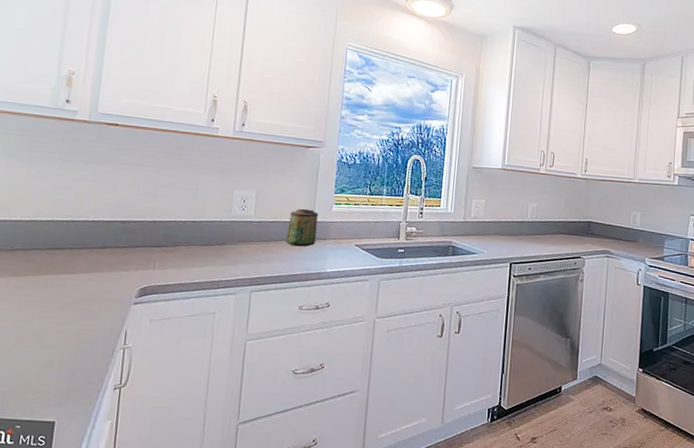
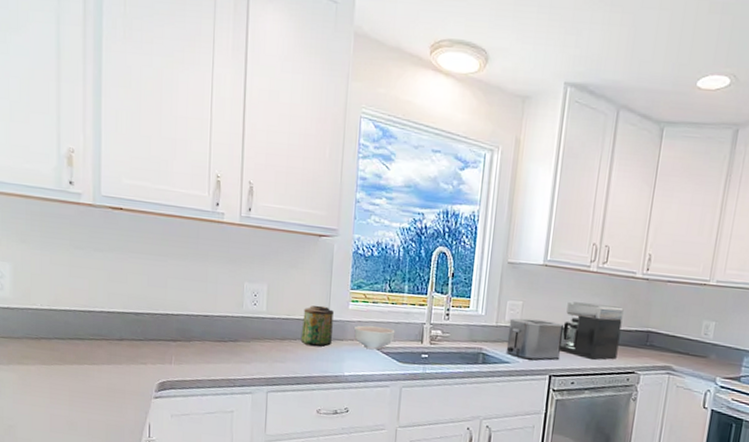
bowl: none [336,225,375,248] -> present [354,325,396,350]
toaster: none [472,214,520,251] -> present [506,318,563,361]
coffee maker: none [517,199,569,248] -> present [559,301,624,360]

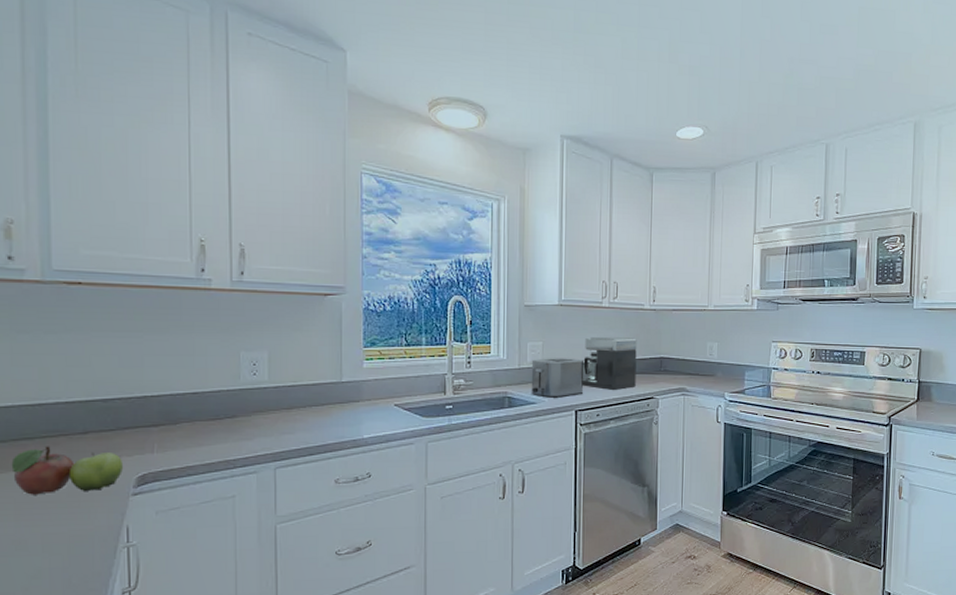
fruit: none [68,347,113,387] -> present [11,446,75,495]
fruit: none [108,356,149,390] -> present [68,451,124,491]
canister: present [300,305,334,347] -> none [311,367,346,412]
bowl: present [354,325,396,350] -> none [371,383,416,408]

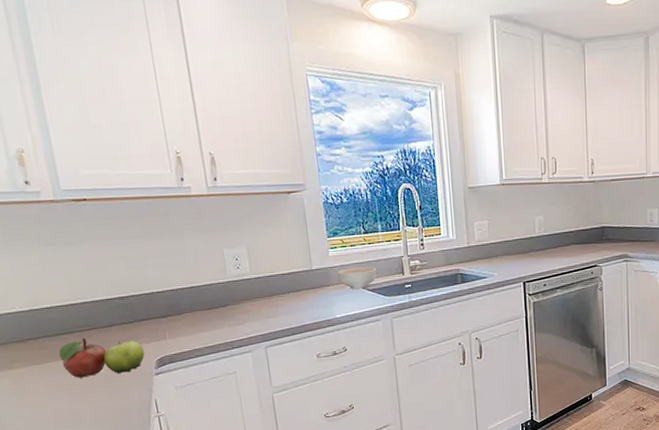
bowl: none [371,383,416,408] -> present [338,266,377,290]
toaster: present [531,358,584,399] -> none [479,233,530,273]
coffee maker: present [581,337,637,390] -> none [527,210,579,261]

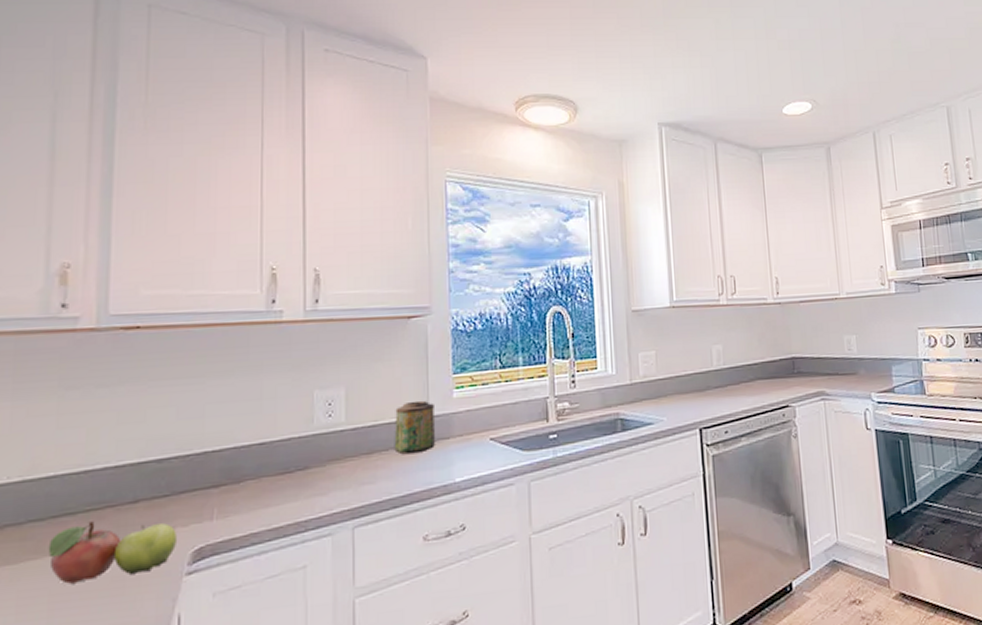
canister: none [286,257,319,297] -> present [394,400,435,455]
bowl: present [338,266,377,290] -> none [463,411,514,443]

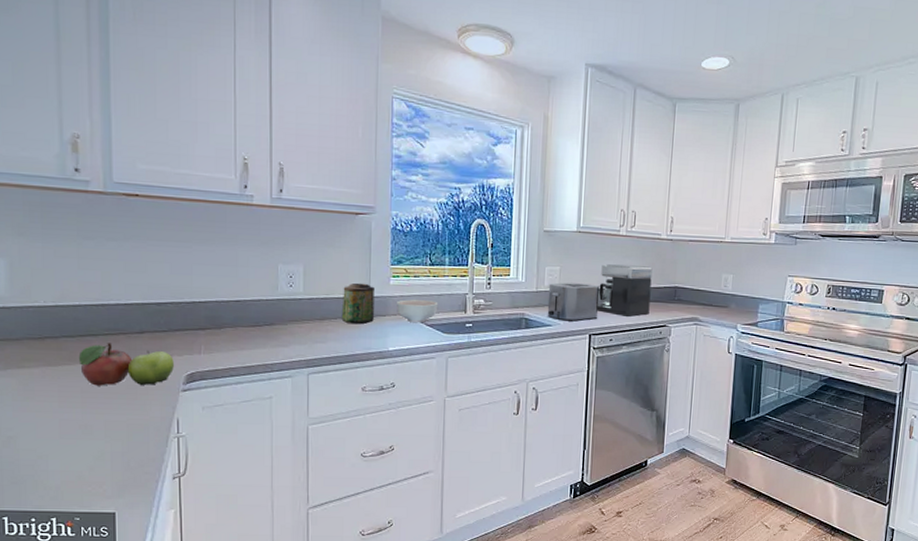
bowl: none [463,411,514,443] -> present [397,299,439,323]
toaster: none [644,366,707,417] -> present [547,282,599,323]
coffee maker: none [704,337,767,401] -> present [596,264,653,317]

